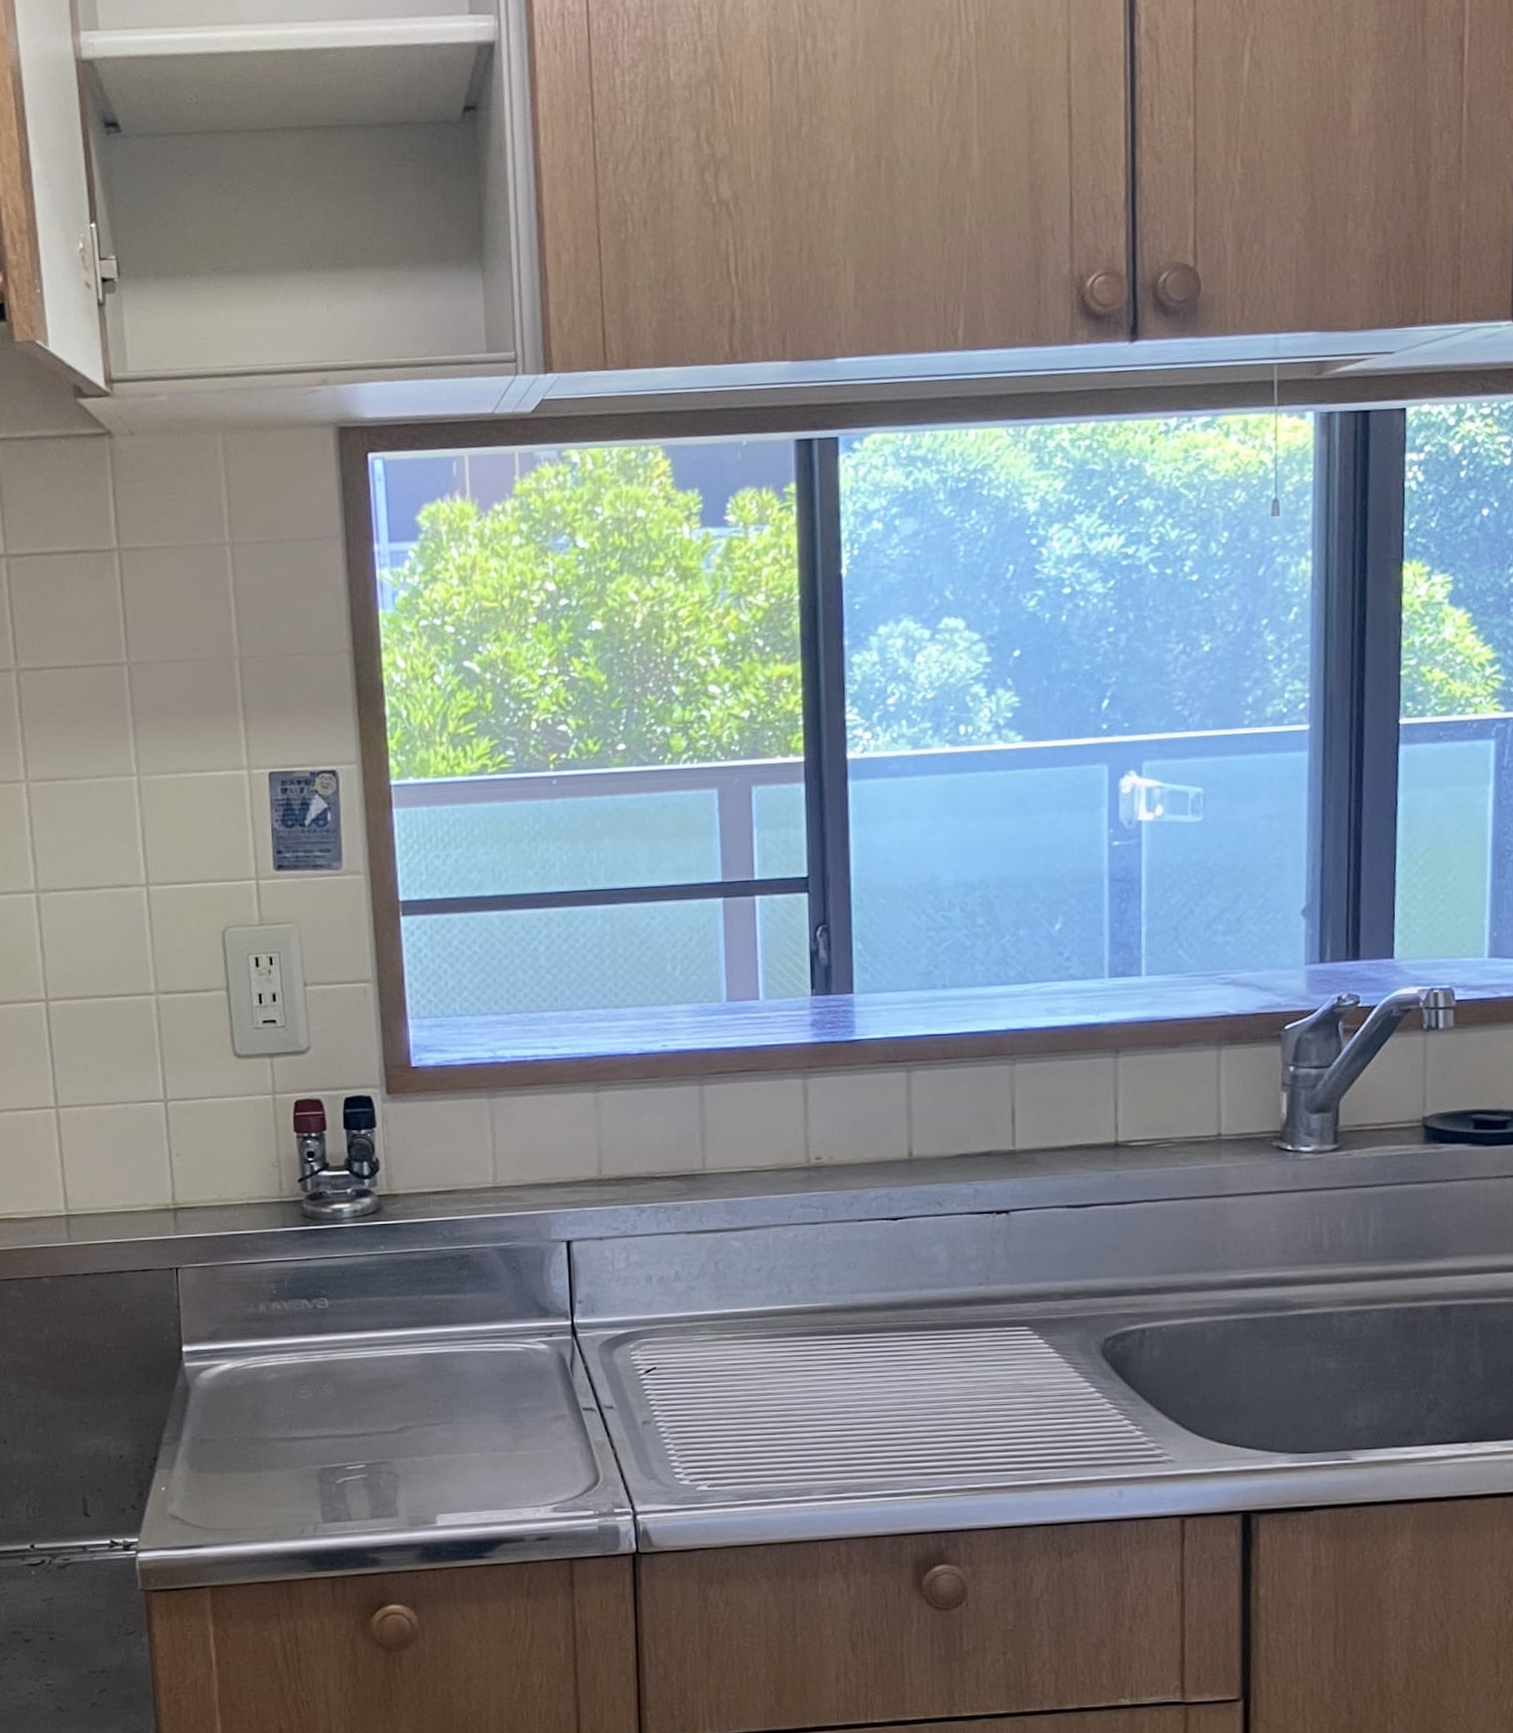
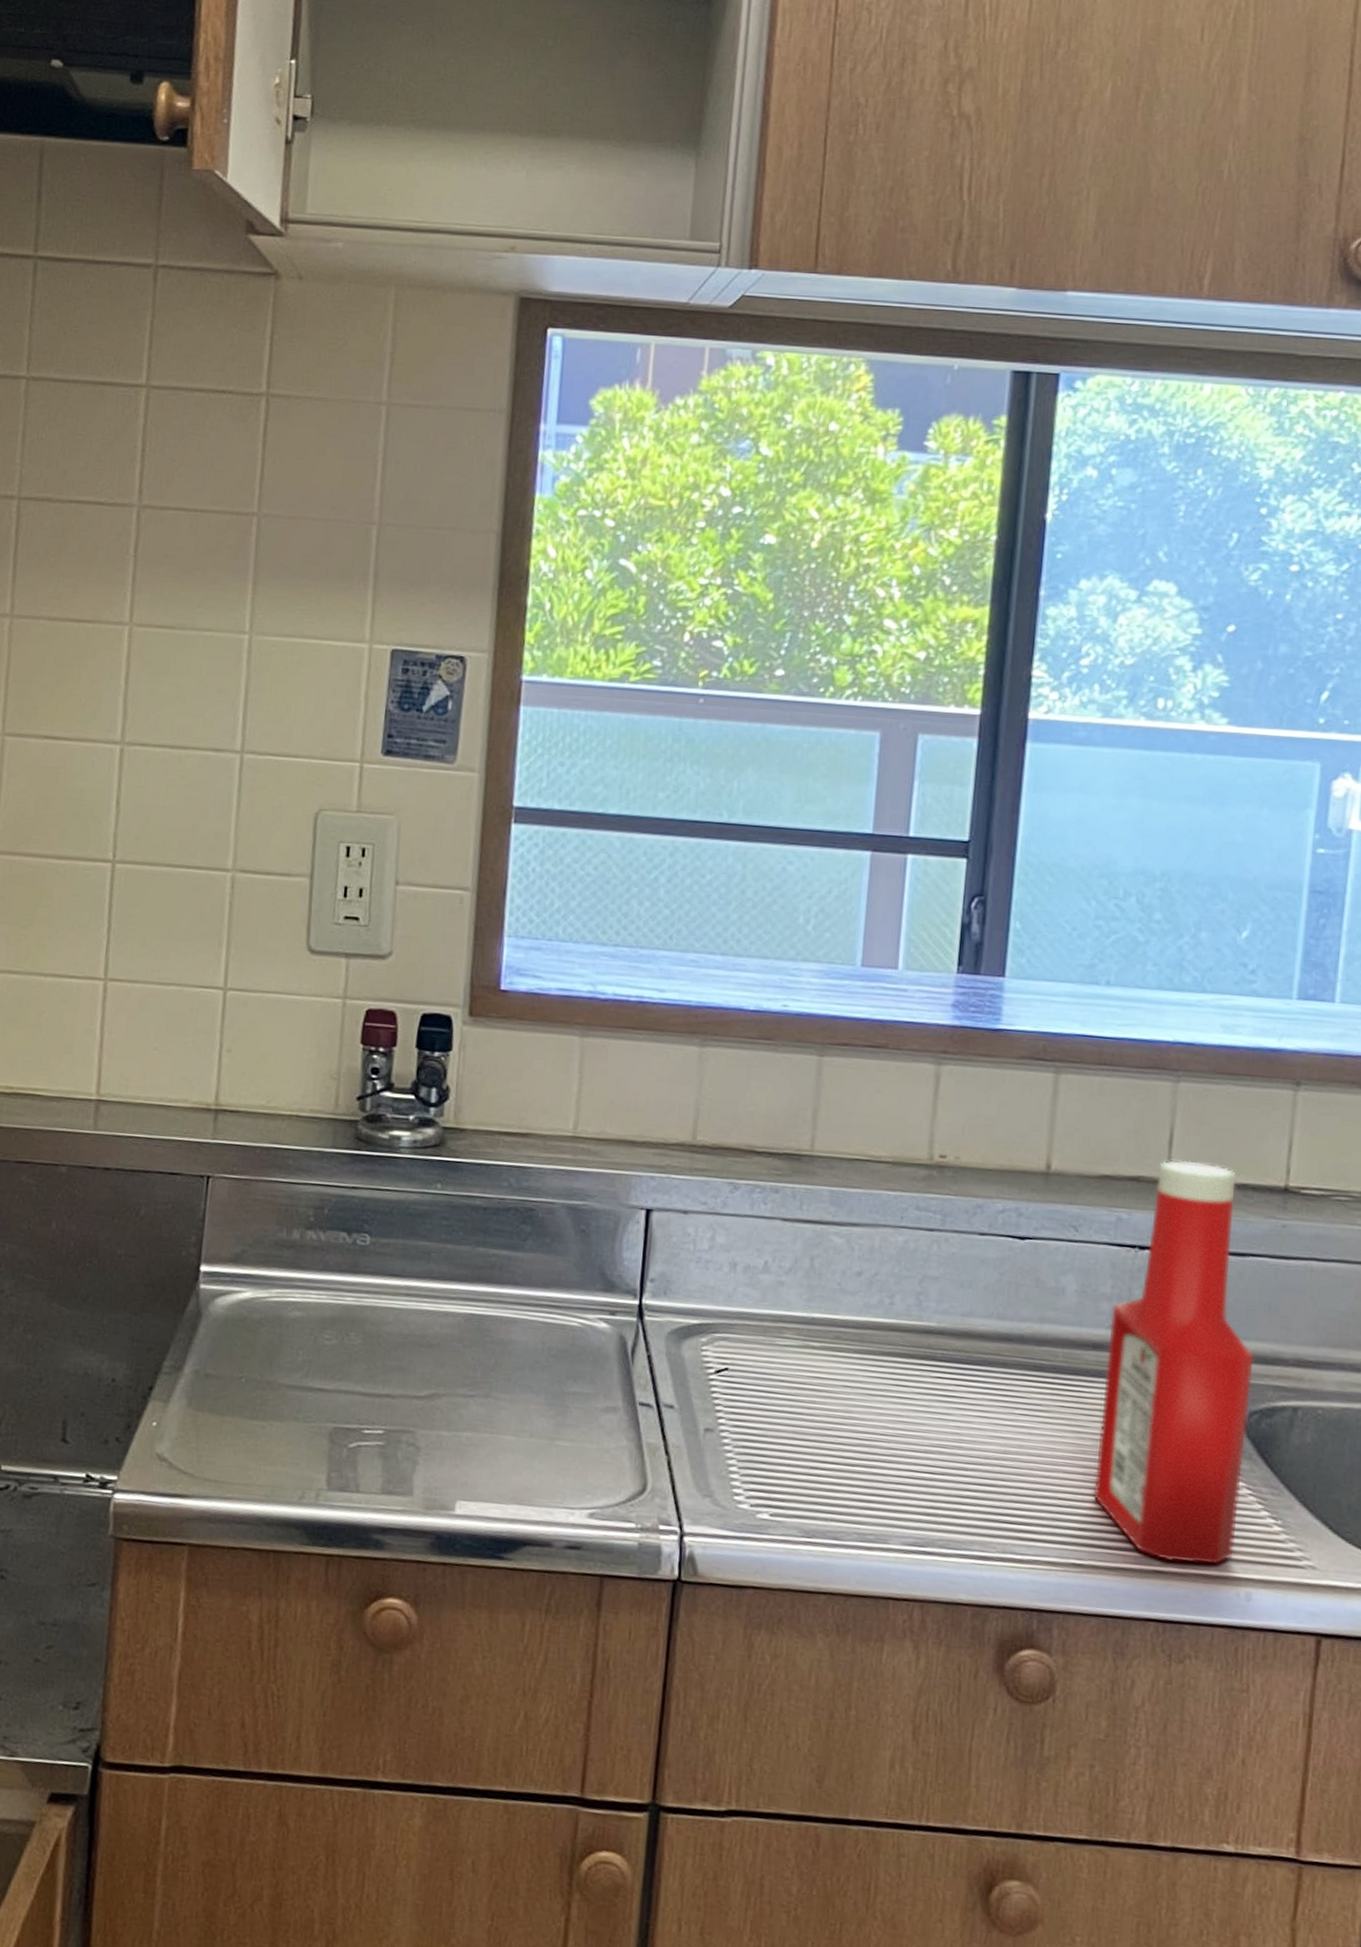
ketchup bottle: none [978,1132,1105,1475] -> present [1093,1161,1255,1565]

